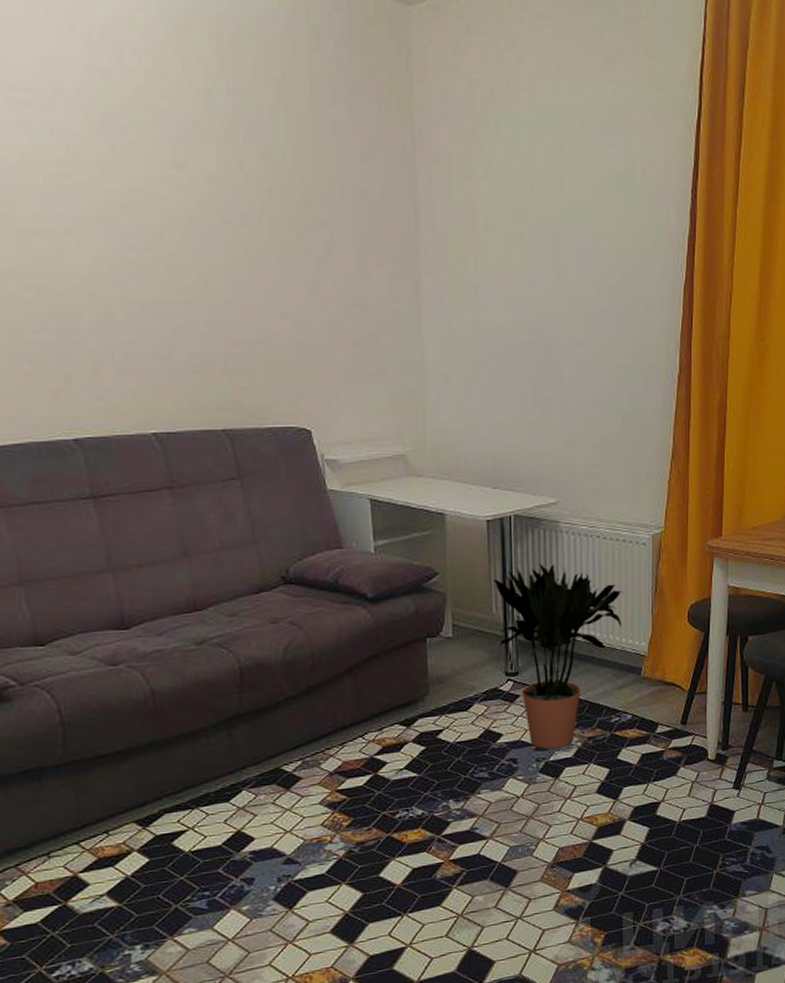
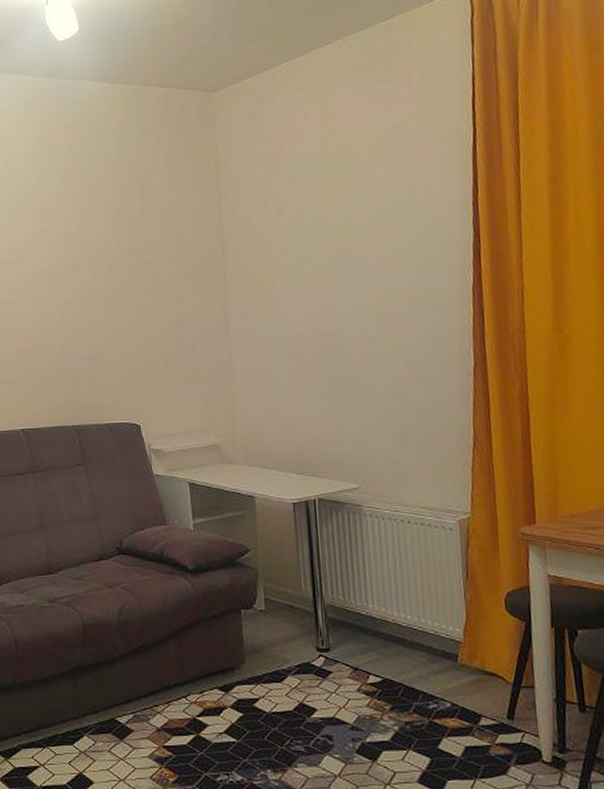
potted plant: present [493,564,623,750] -> none [301,545,434,730]

